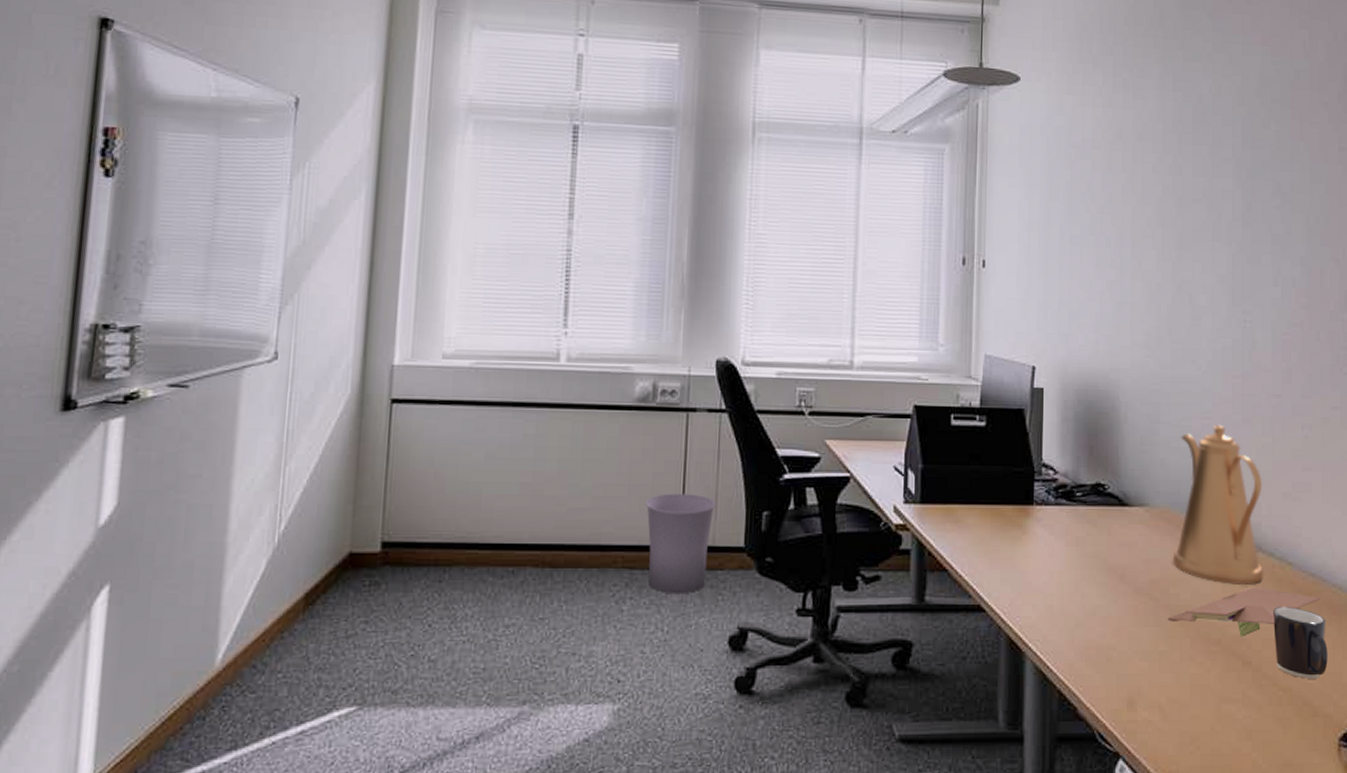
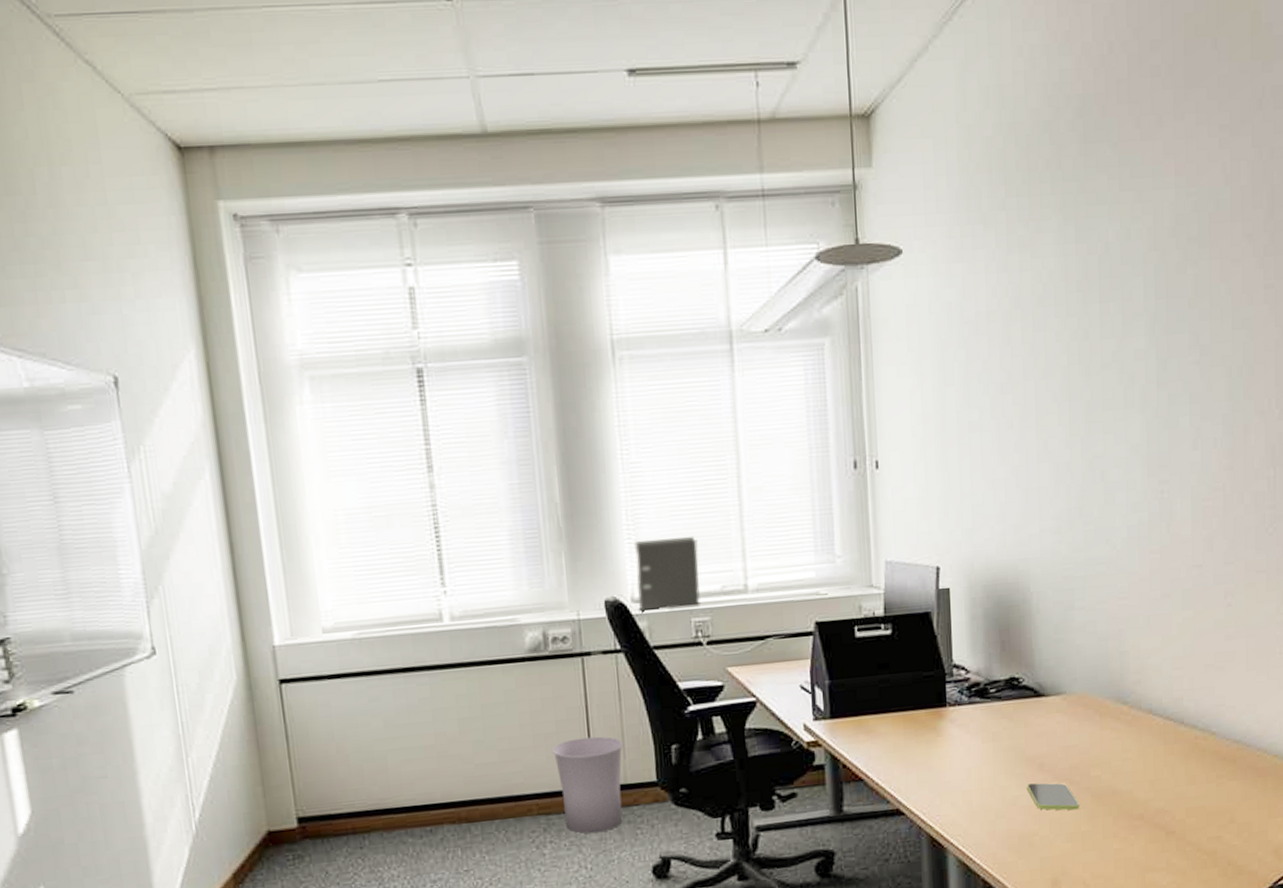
binder: none [747,306,810,377] -> present [633,535,701,612]
phone: none [1107,594,1158,627] -> present [1026,783,1079,811]
papers: present [1168,586,1320,637] -> none [1090,759,1244,809]
coffee pot: present [1172,424,1263,586] -> none [1092,603,1186,761]
mug: present [1273,607,1328,679] -> none [1197,774,1253,842]

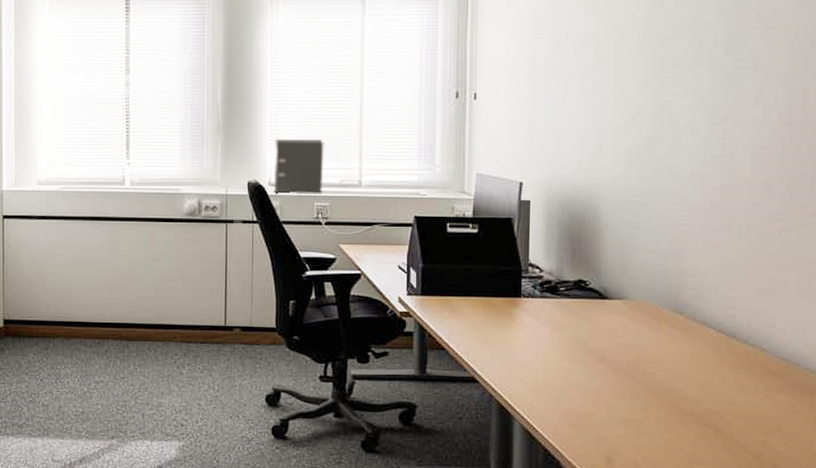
waste bin: present [552,736,623,834] -> none [196,286,251,363]
phone: present [1026,783,1079,811] -> none [587,372,635,400]

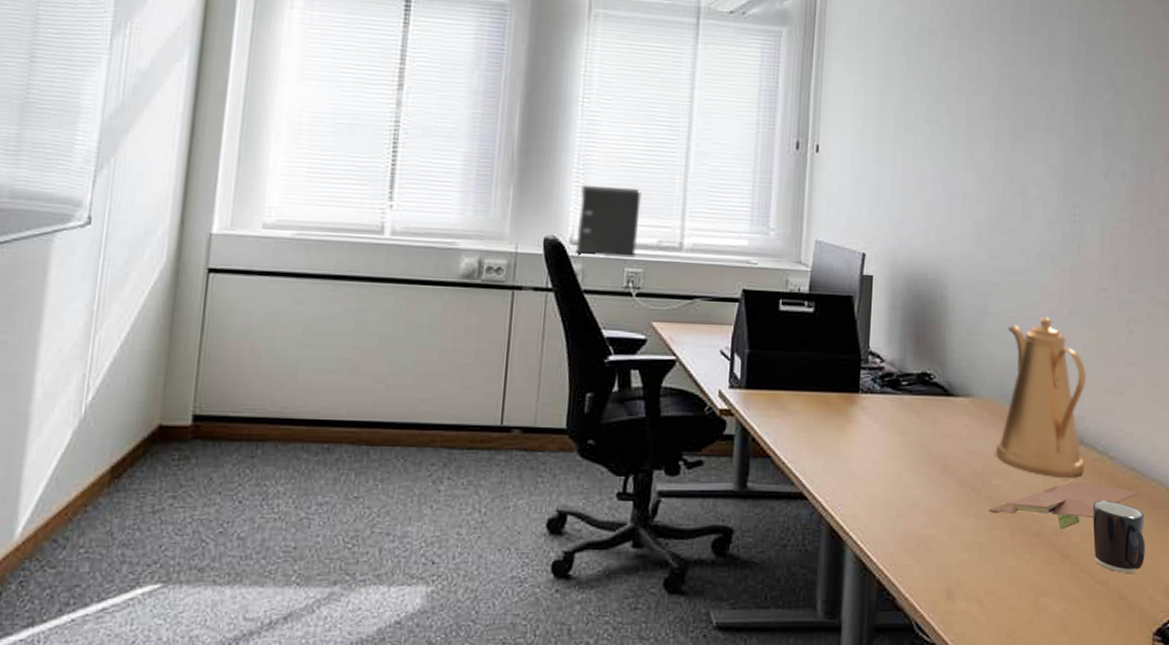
papers: none [644,368,792,410] -> present [989,479,1139,530]
coffee pot: none [649,230,738,368] -> present [995,316,1086,479]
mug: none [745,386,799,448] -> present [1093,501,1145,573]

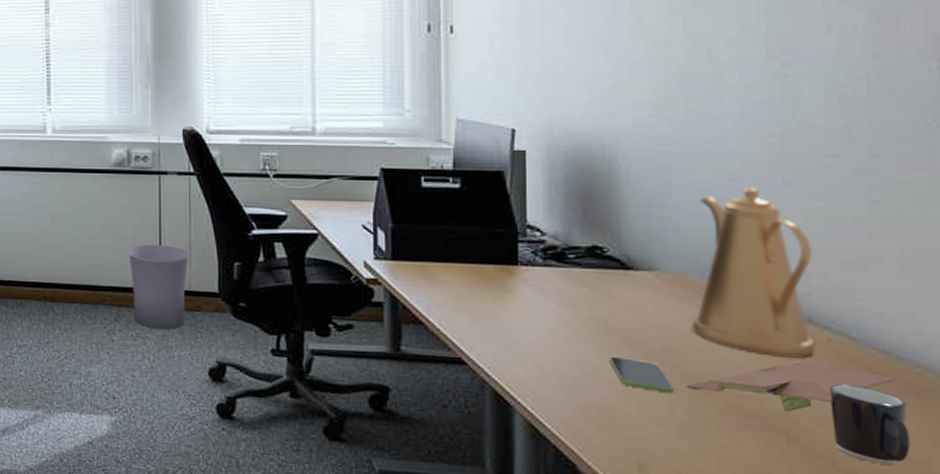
waste bin: none [466,372,539,476] -> present [127,244,190,330]
binder: present [575,184,641,258] -> none [211,80,270,143]
phone: none [929,485,979,519] -> present [609,357,674,394]

